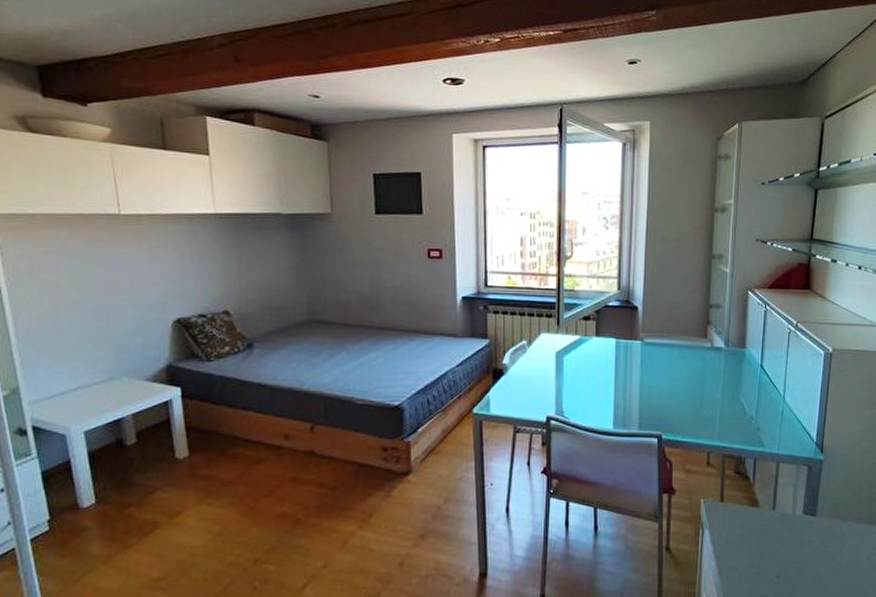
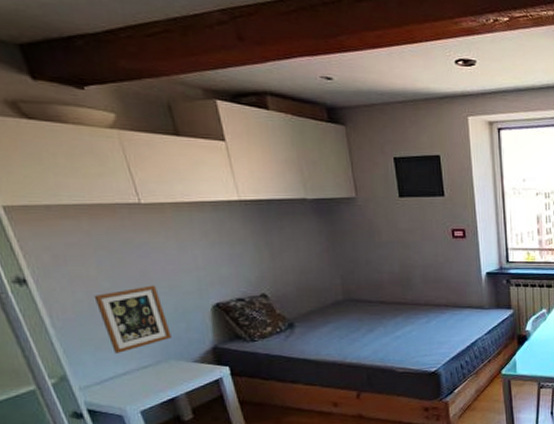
picture frame: none [60,297,128,367] -> present [93,285,172,353]

